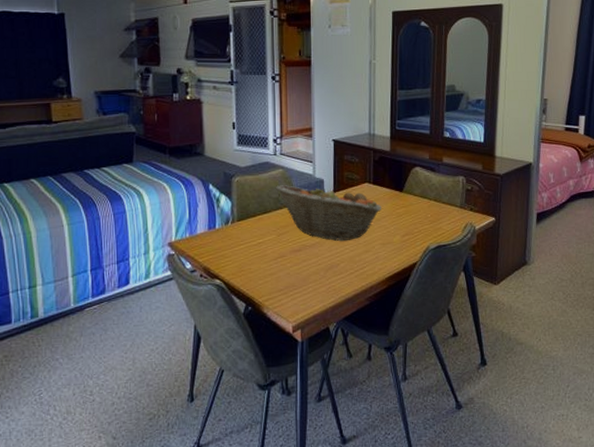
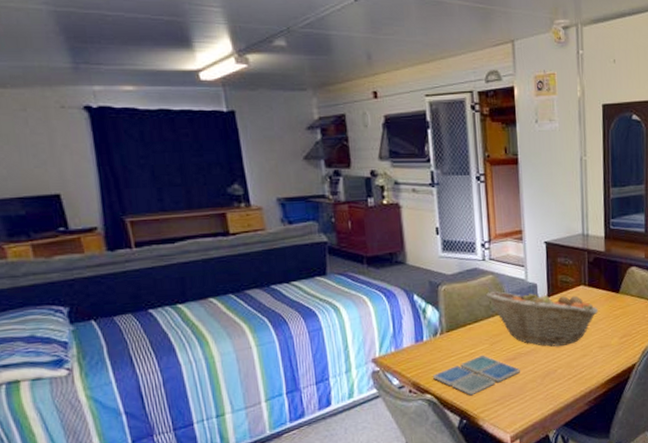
drink coaster: none [223,245,304,284] -> present [433,354,520,396]

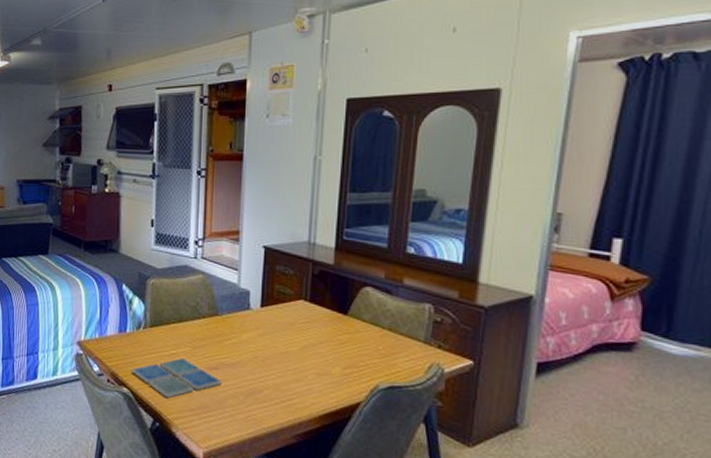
fruit basket: present [485,289,599,347] -> none [193,292,320,365]

